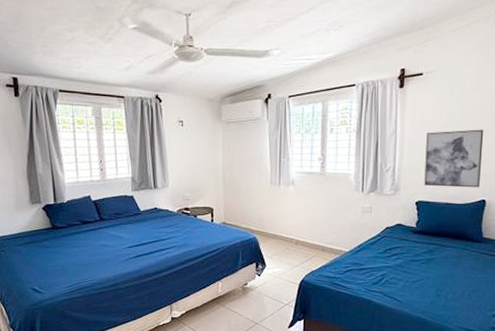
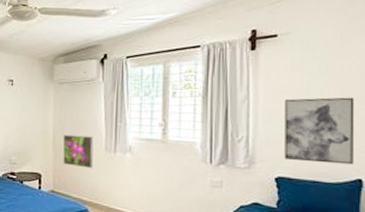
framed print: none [232,171,260,201] -> present [62,134,94,169]

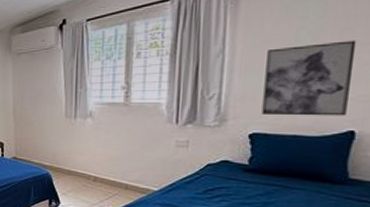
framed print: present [62,134,94,169] -> none [23,104,54,135]

